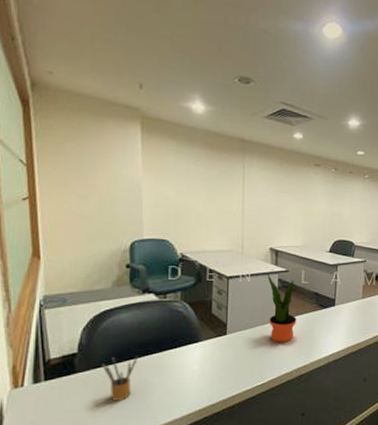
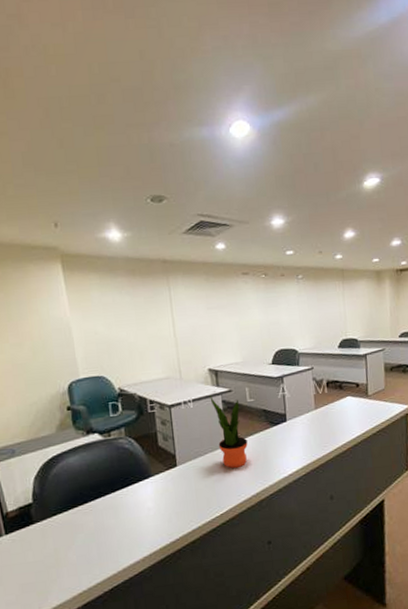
pencil box: present [102,356,138,401] -> none [57,499,92,548]

